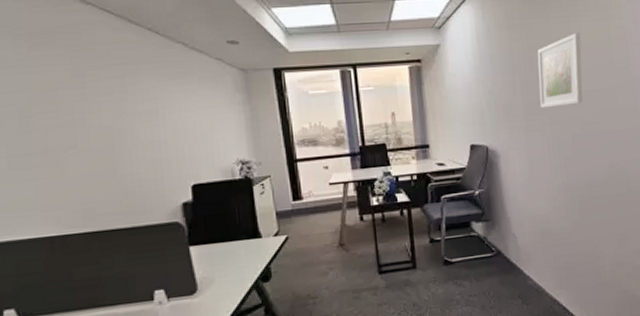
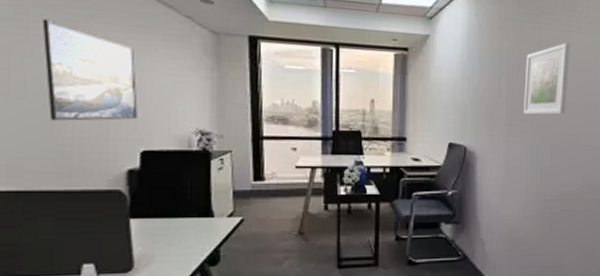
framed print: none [95,78,185,167] -> present [42,18,138,121]

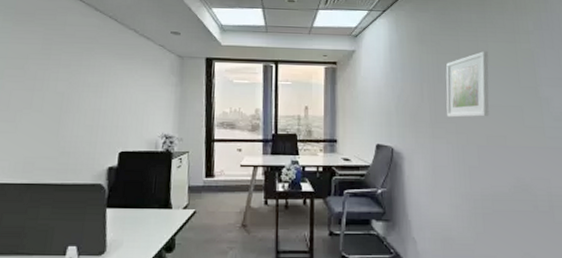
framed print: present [42,18,138,121] -> none [56,52,121,128]

